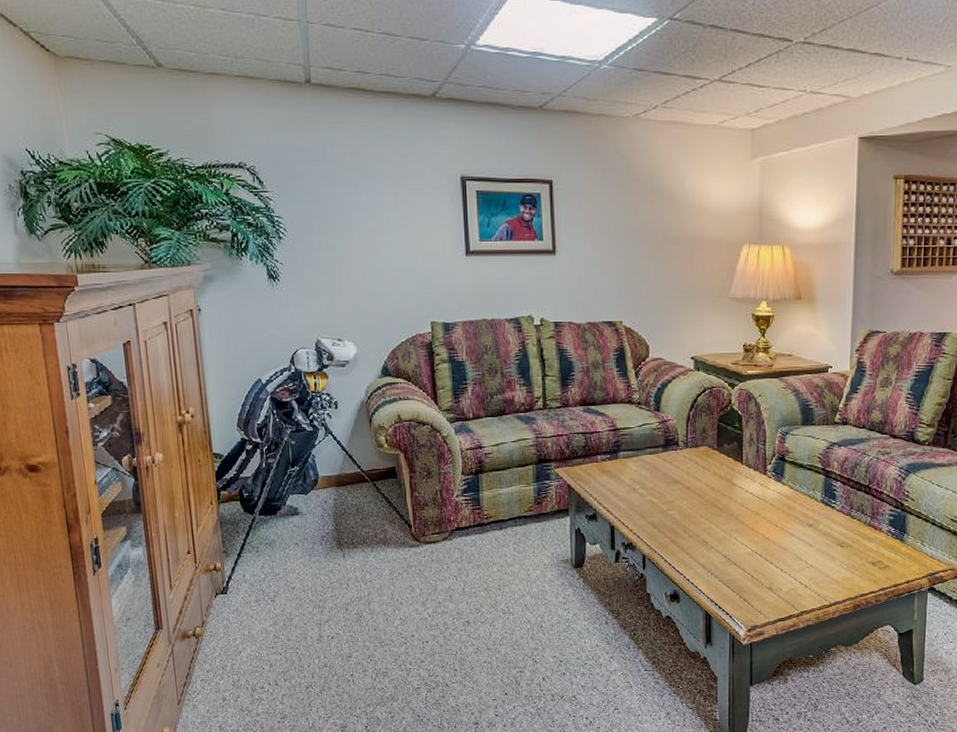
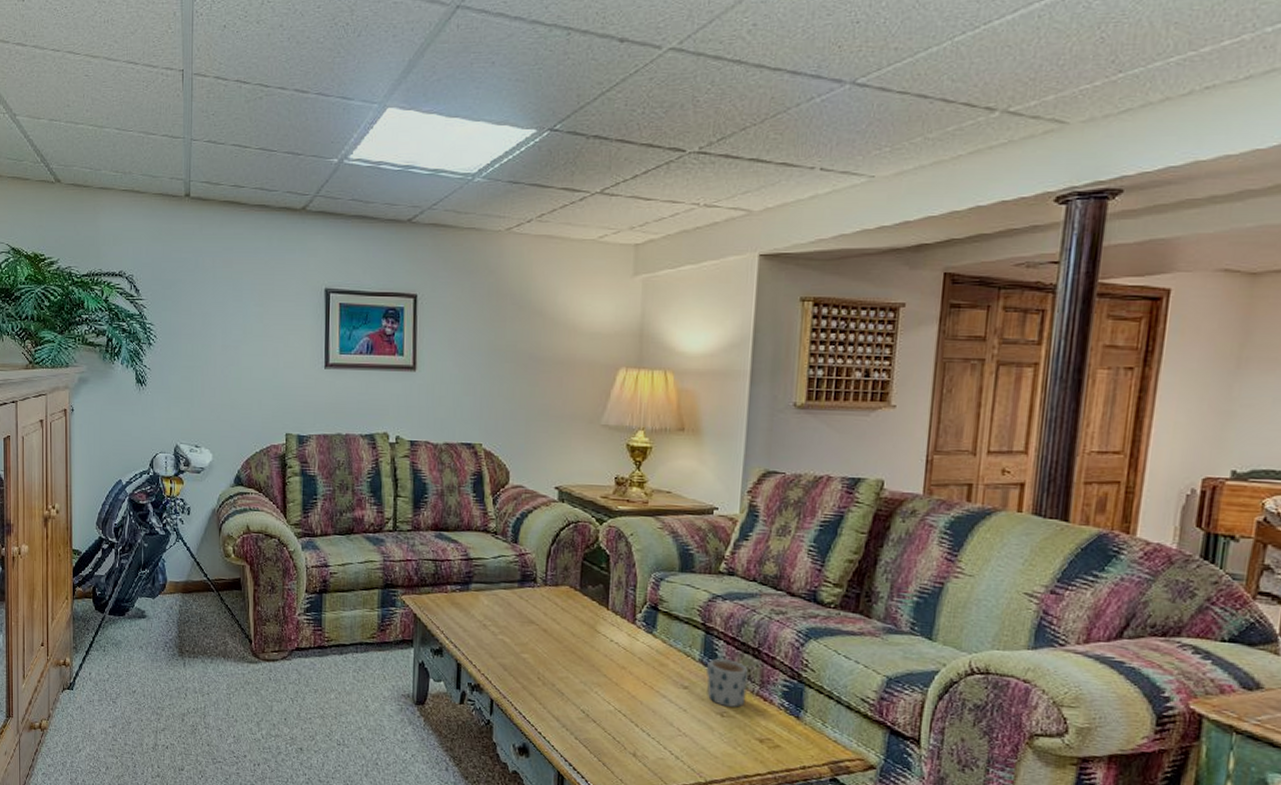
mug: none [826,497,861,538] -> present [705,658,748,707]

